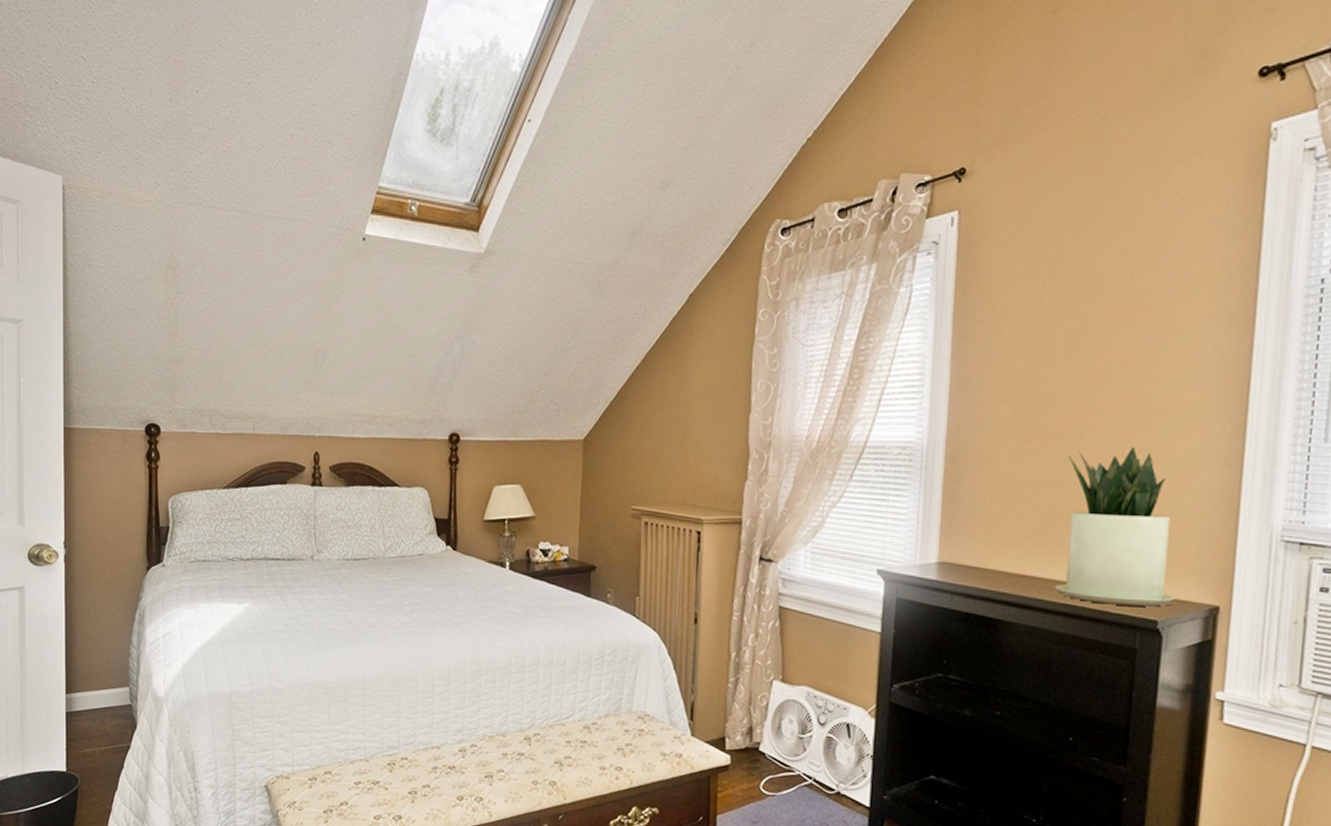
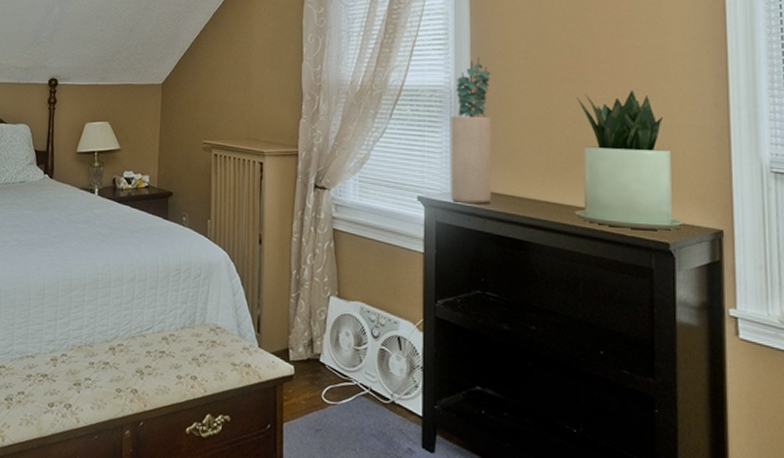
vase: none [915,408,971,578] -> present [450,57,491,204]

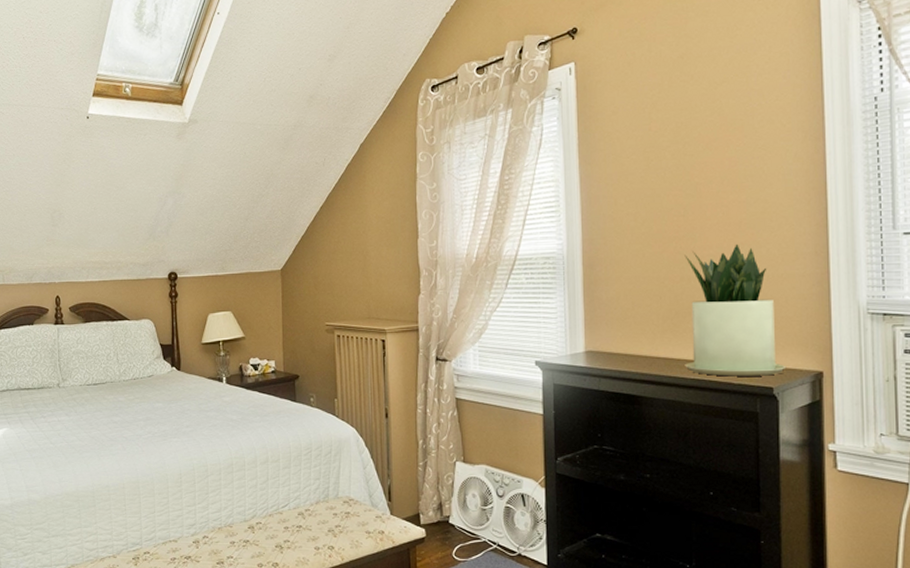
vase: present [450,57,491,204] -> none [563,222,605,364]

